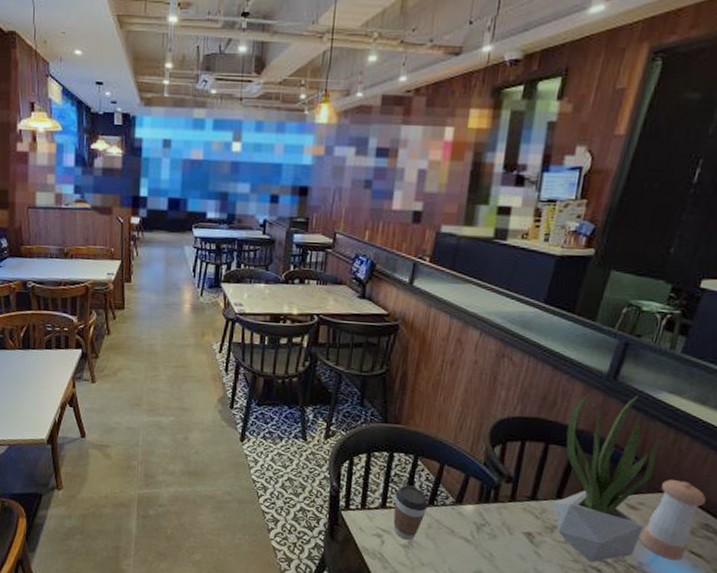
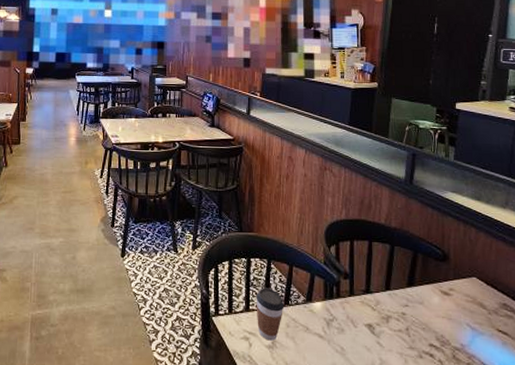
potted plant: present [553,393,668,563] -> none [383,195,460,348]
pepper shaker: present [639,480,706,561] -> none [457,266,500,340]

